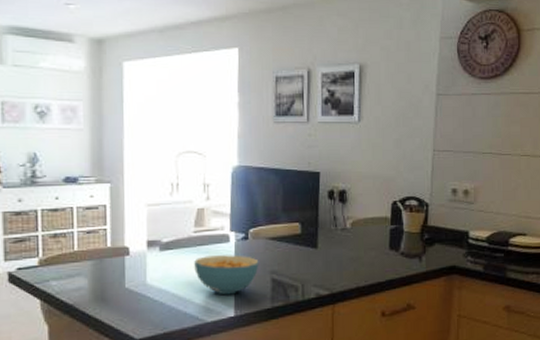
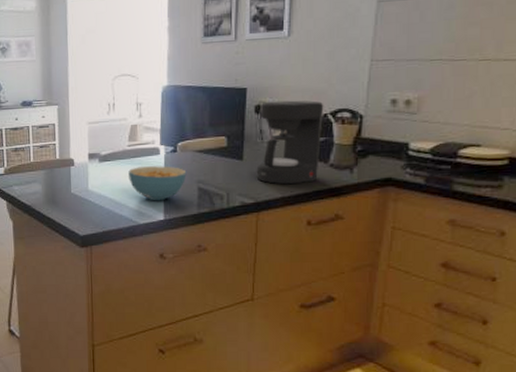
coffee maker: none [331,186,394,274] -> present [256,100,324,185]

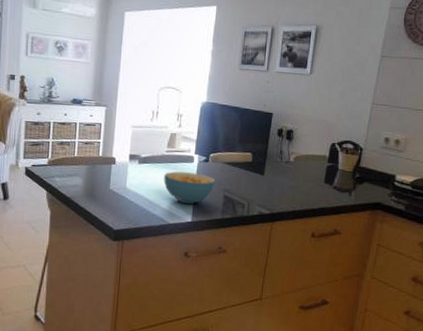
coffee maker: present [256,100,324,185] -> none [273,127,334,201]

